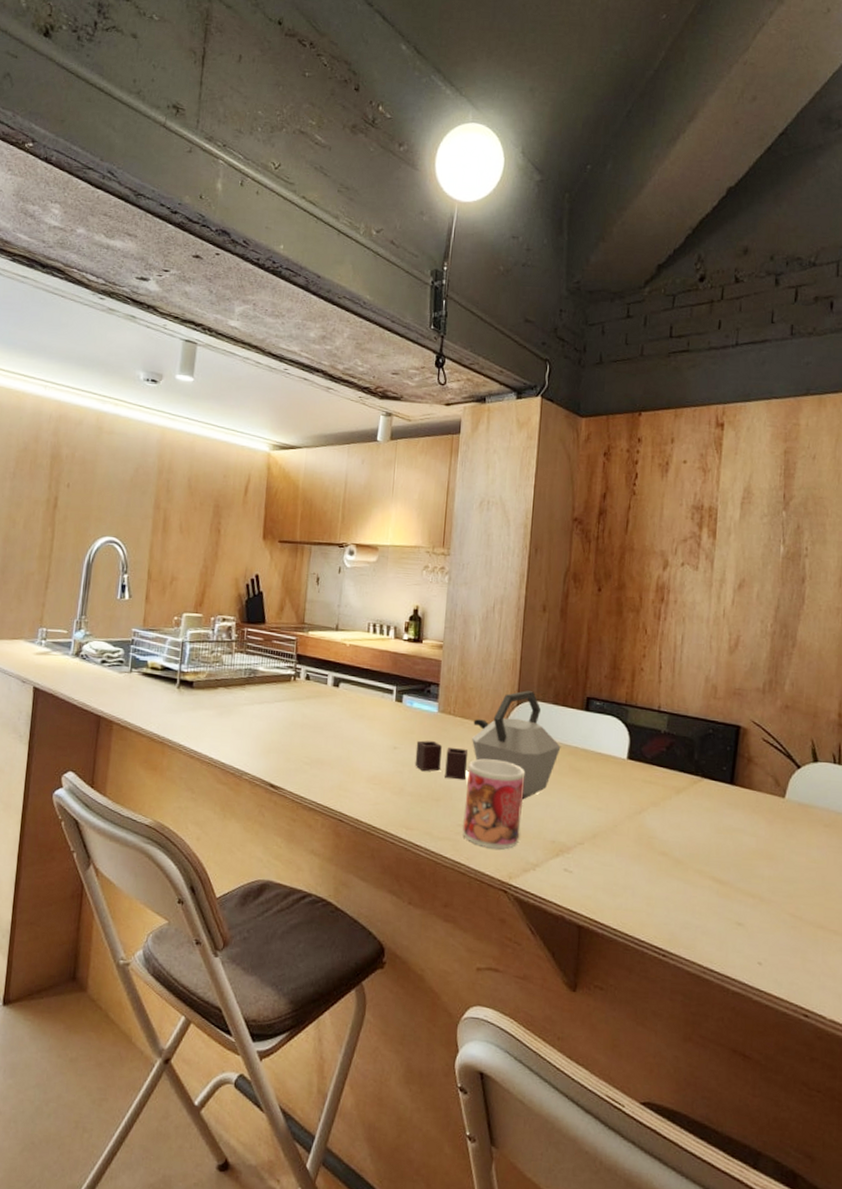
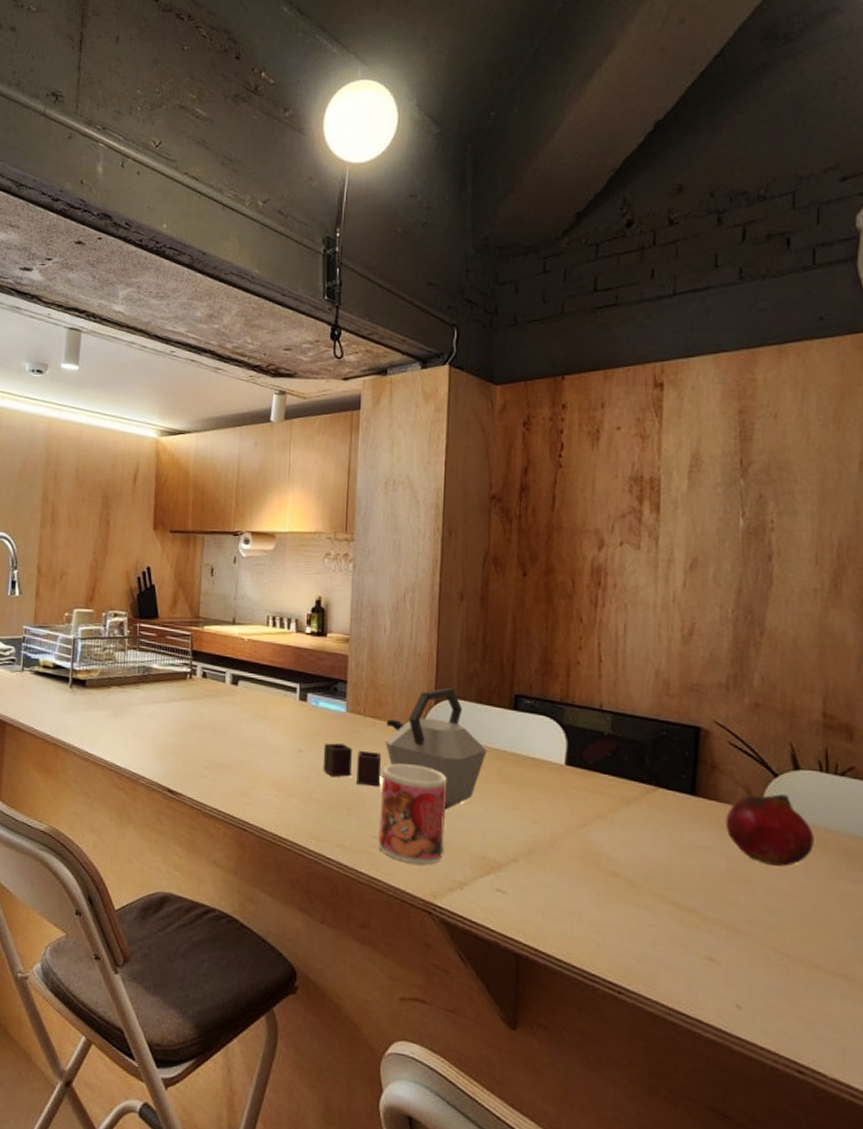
fruit: none [756,783,826,844] -> present [725,794,814,867]

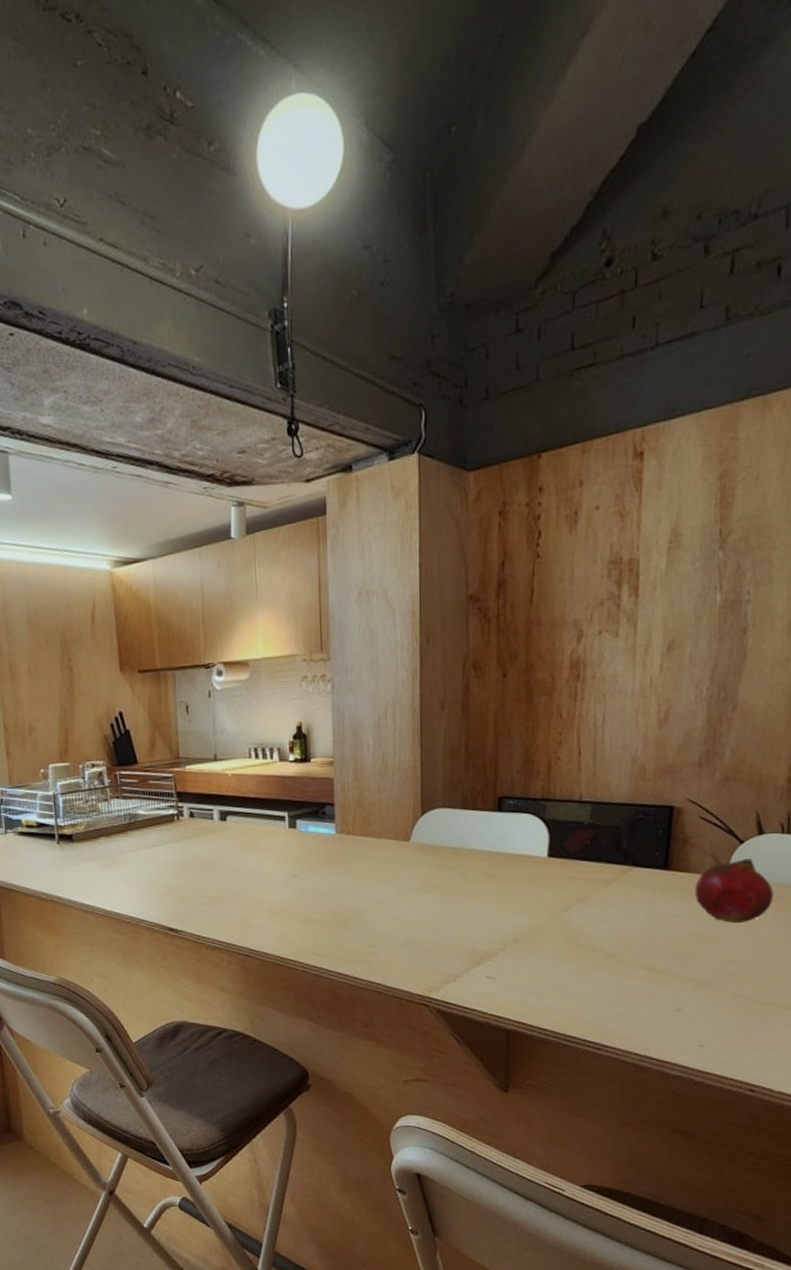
kettle: present [323,688,487,810] -> none [316,798,474,913]
mug: present [379,763,447,865] -> none [374,875,438,965]

